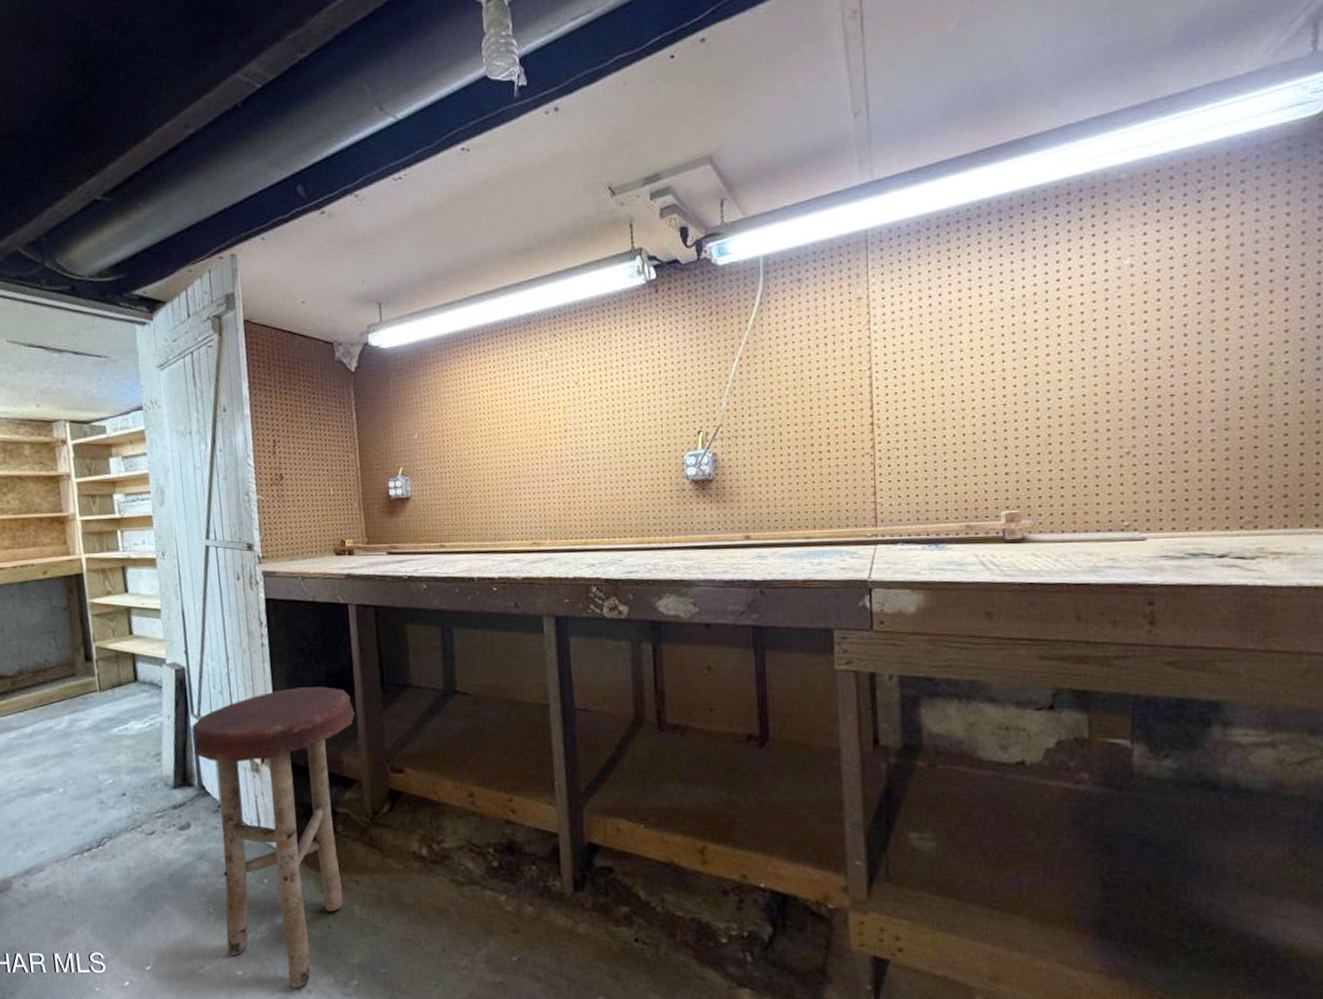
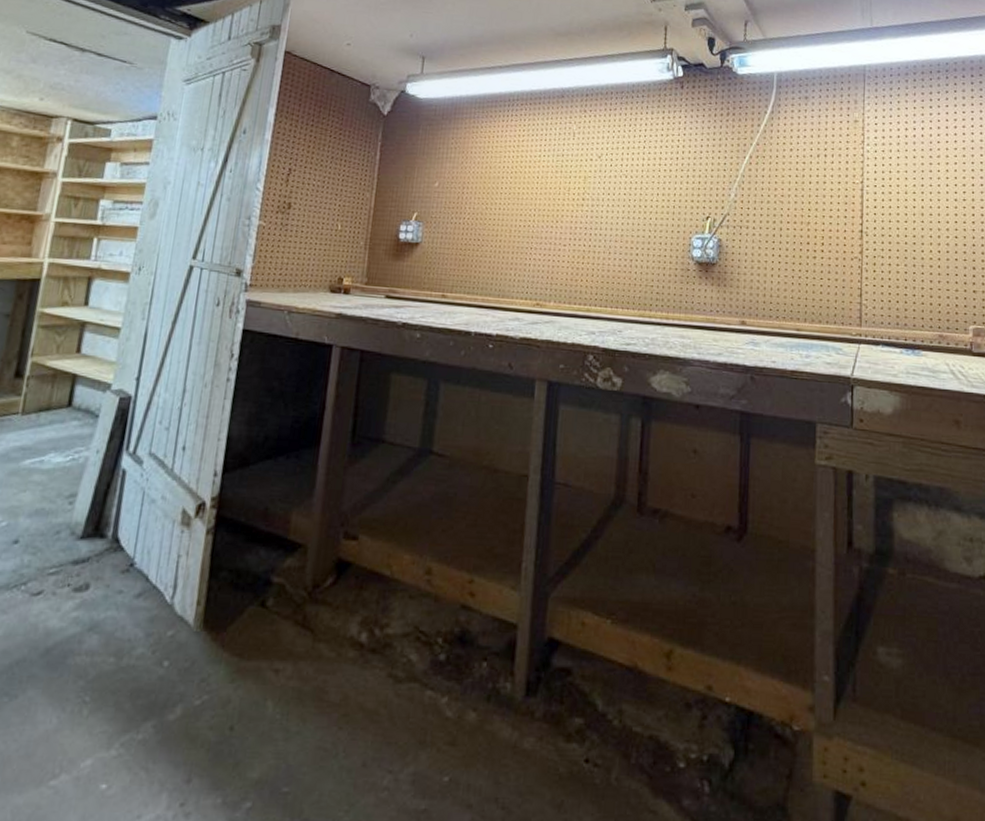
stool: present [191,687,355,987] -> none [95,431,316,809]

